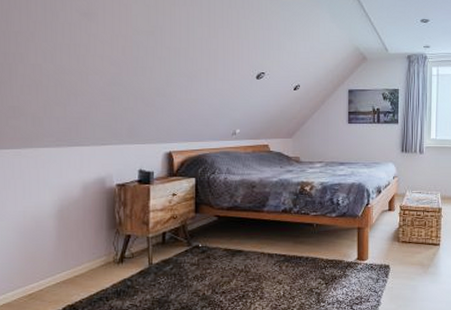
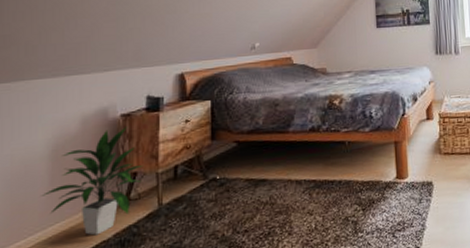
indoor plant: none [50,195,136,285] -> present [41,126,143,236]

